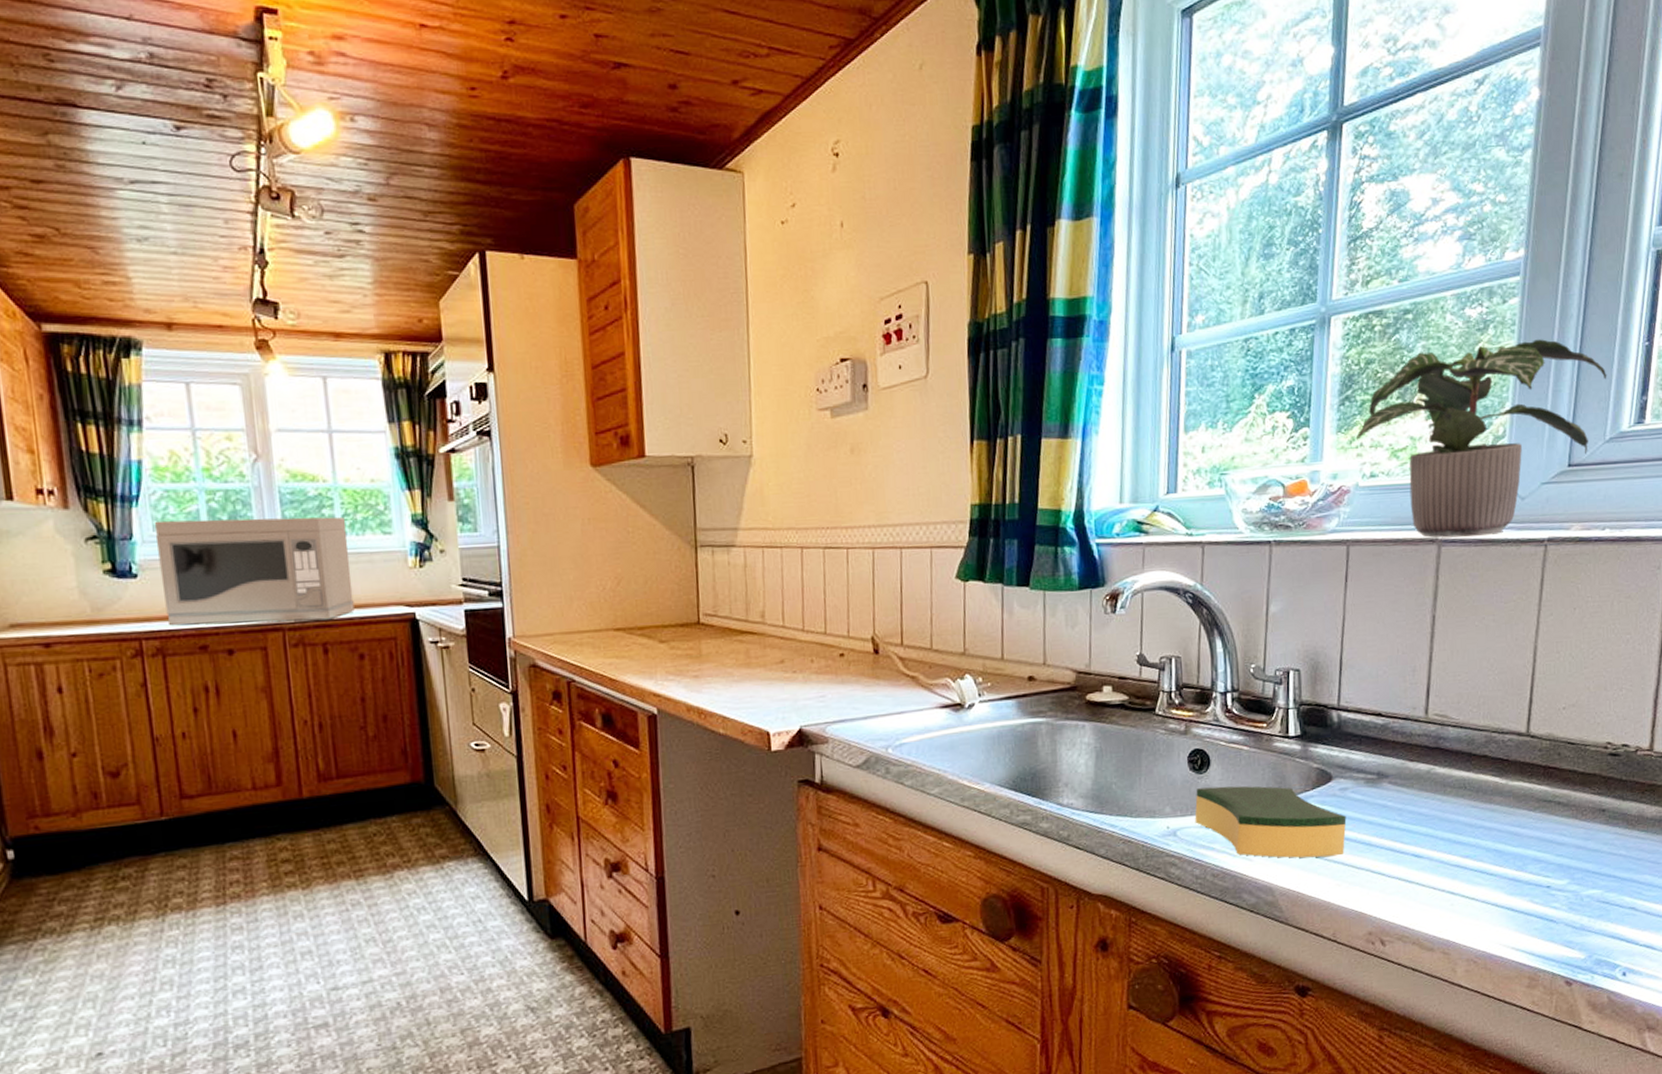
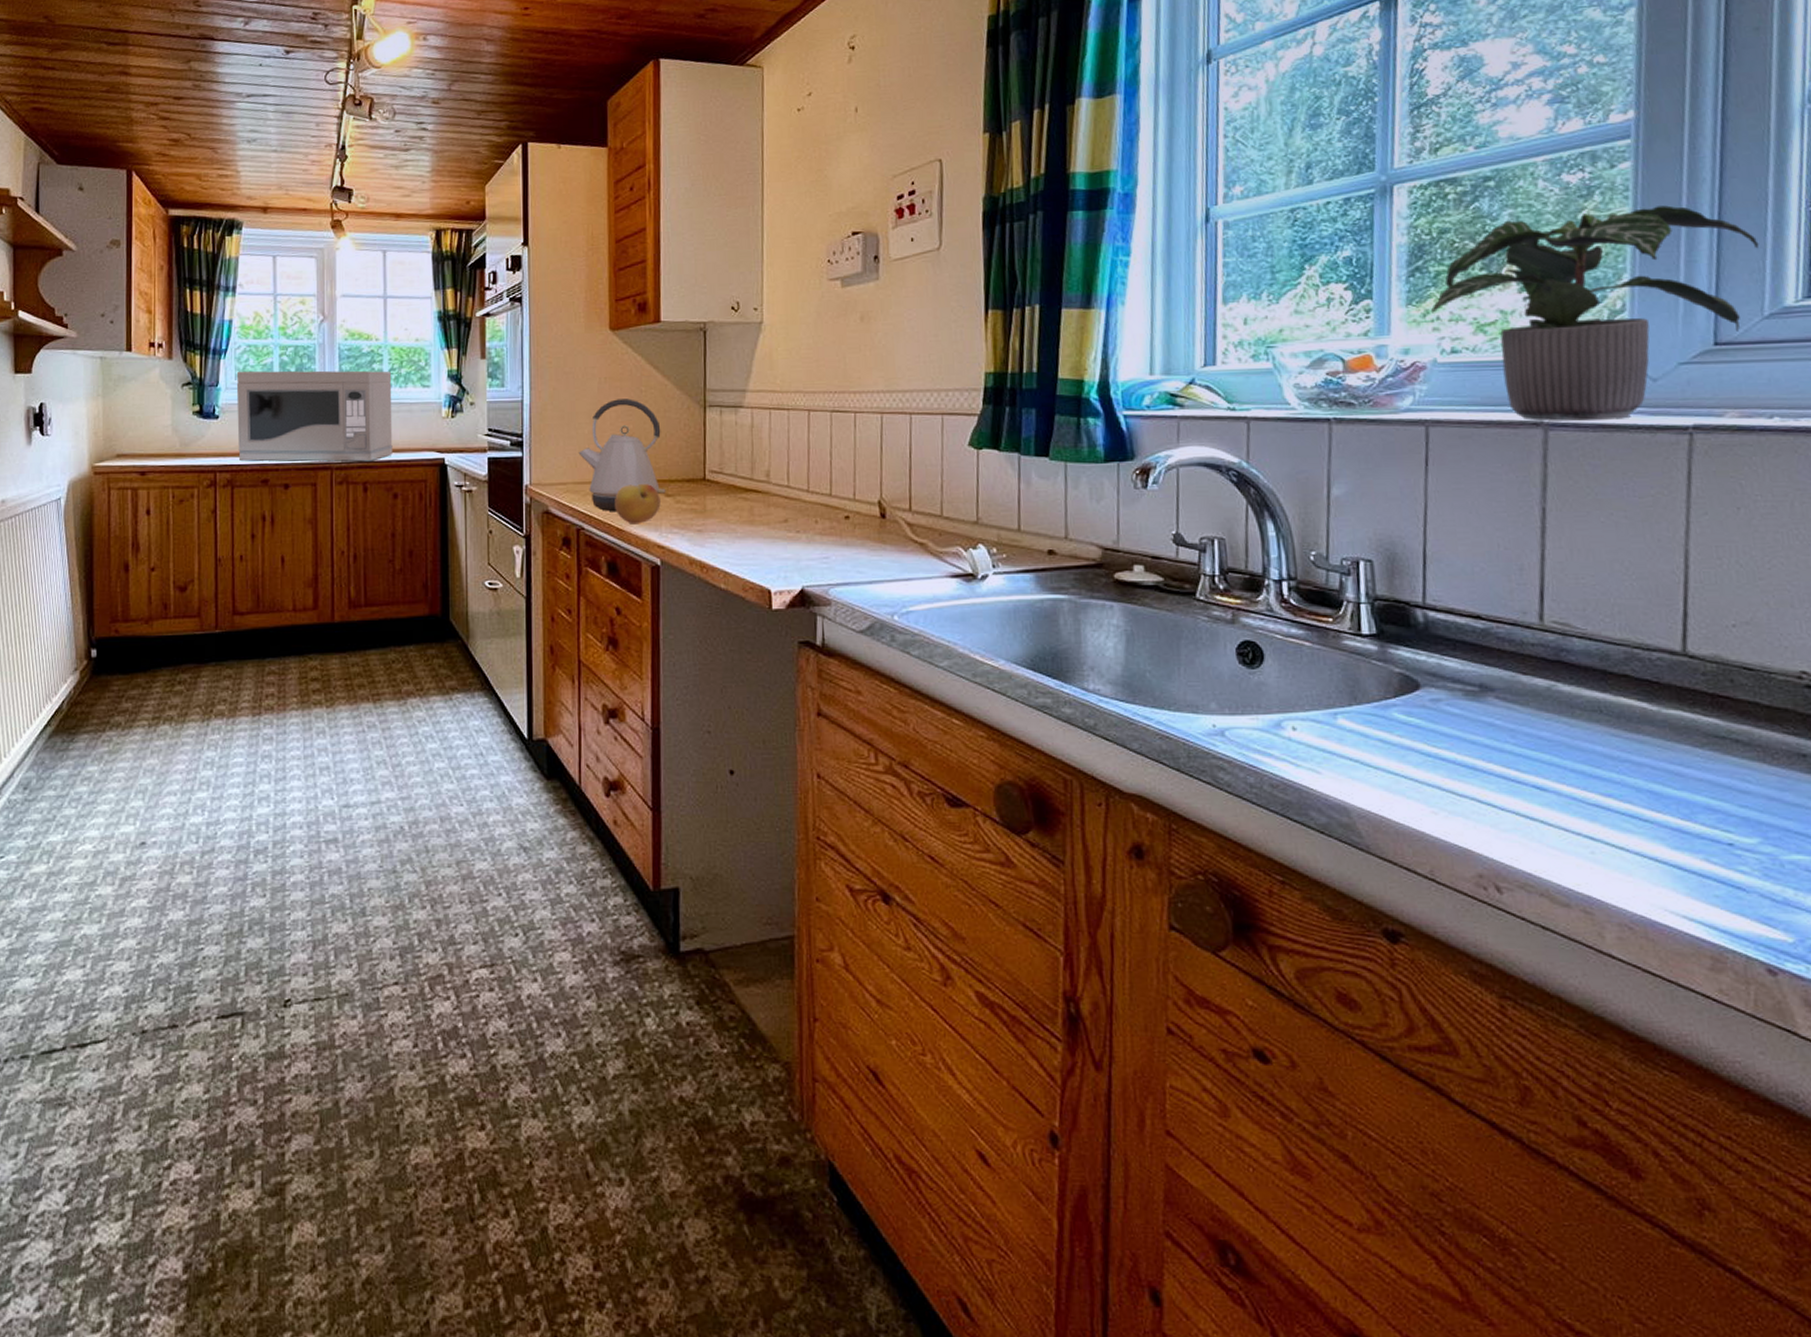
kettle: none [564,540,660,662] -> present [578,398,666,512]
fruit: none [606,629,655,674] -> present [615,483,661,525]
sponge: present [1194,786,1347,858] -> none [1246,685,1442,778]

